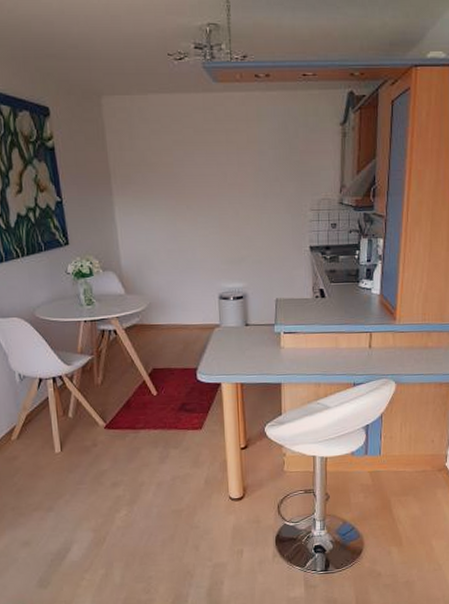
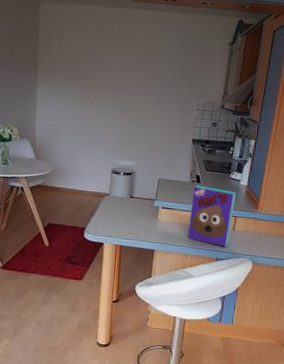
cereal box: none [317,300,369,369] -> present [187,185,237,247]

